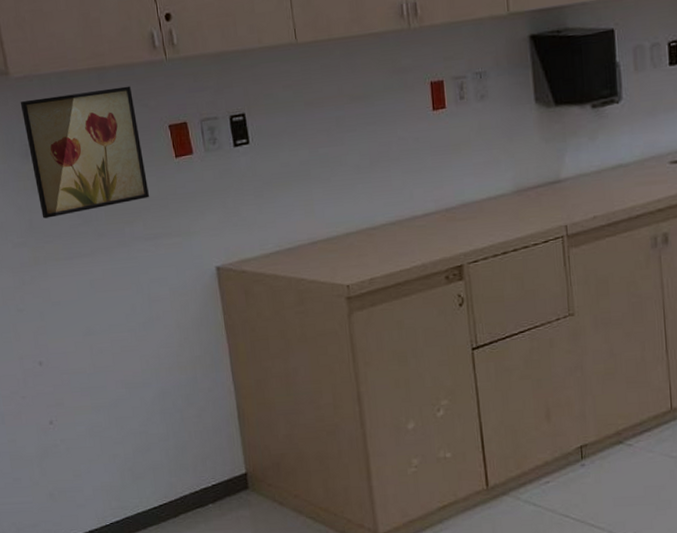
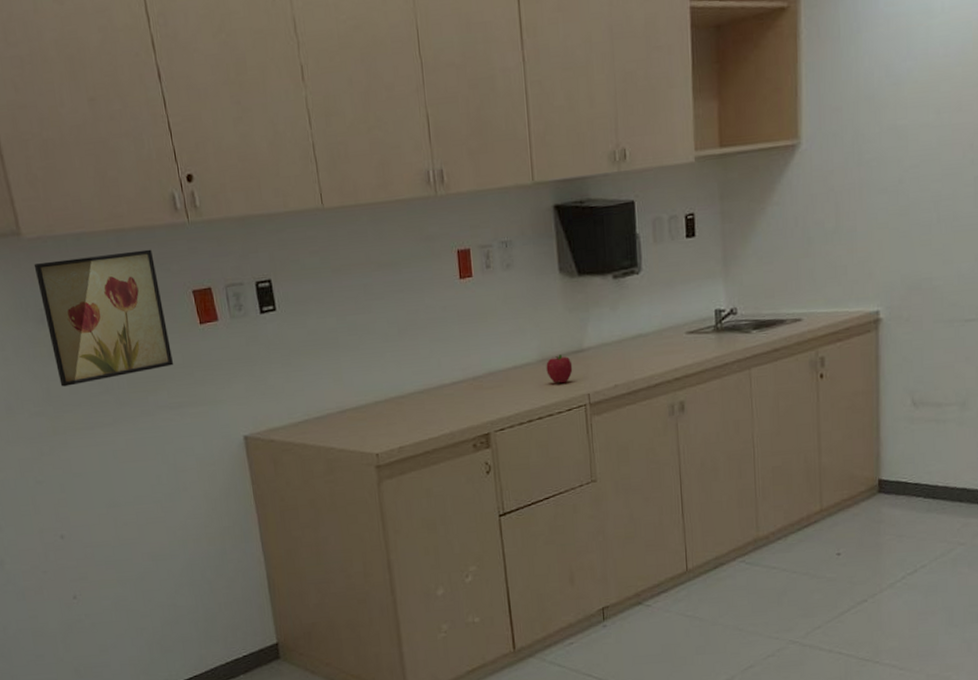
fruit: none [521,185,550,215] -> present [546,354,573,384]

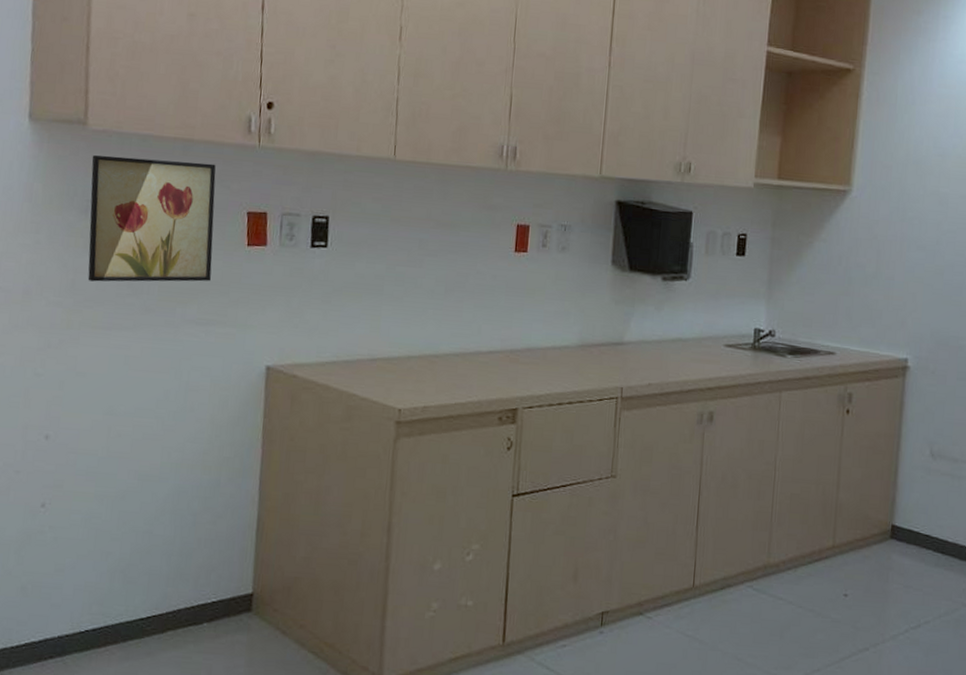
fruit: present [546,354,573,384] -> none [584,343,611,373]

